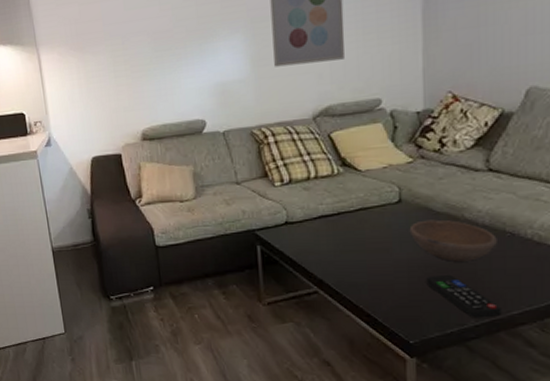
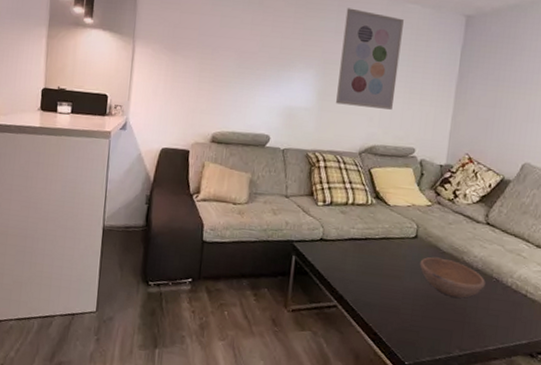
remote control: present [426,275,502,318] -> none [426,305,481,350]

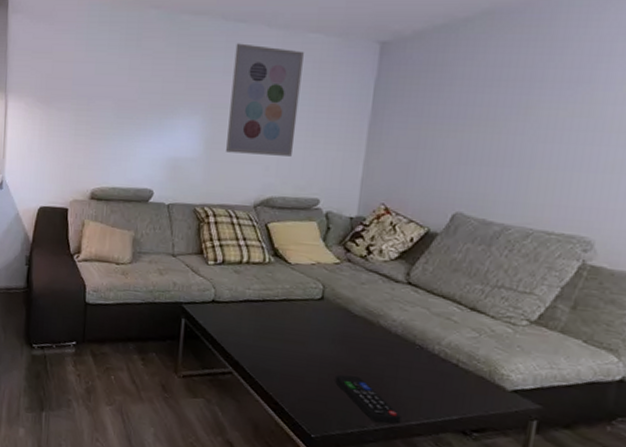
bowl: present [419,257,485,298] -> none [326,320,407,367]
remote control: none [426,305,481,350] -> present [335,374,401,425]

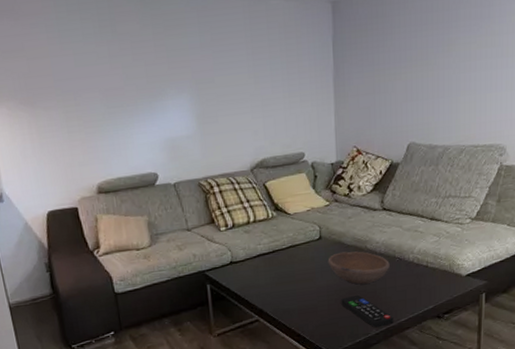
wall art: present [226,43,304,156] -> none [207,16,275,125]
bowl: none [326,320,407,367] -> present [327,251,390,285]

